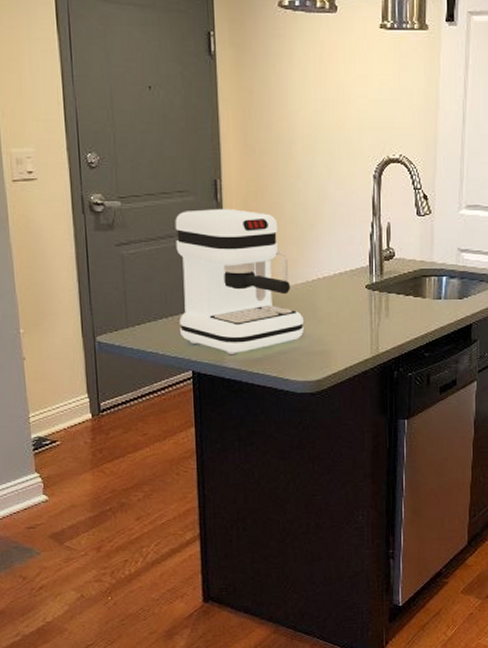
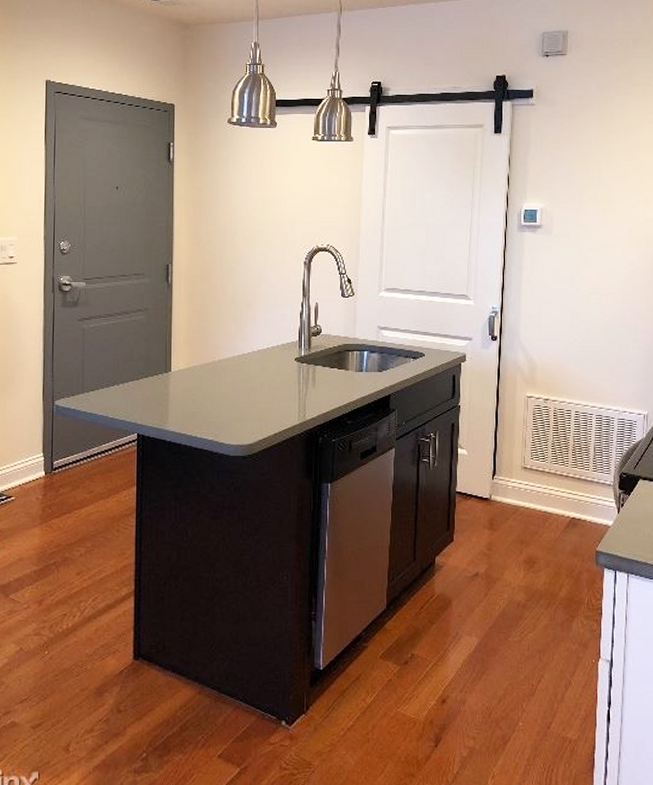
coffee maker: present [175,209,304,355] -> none [129,290,238,420]

